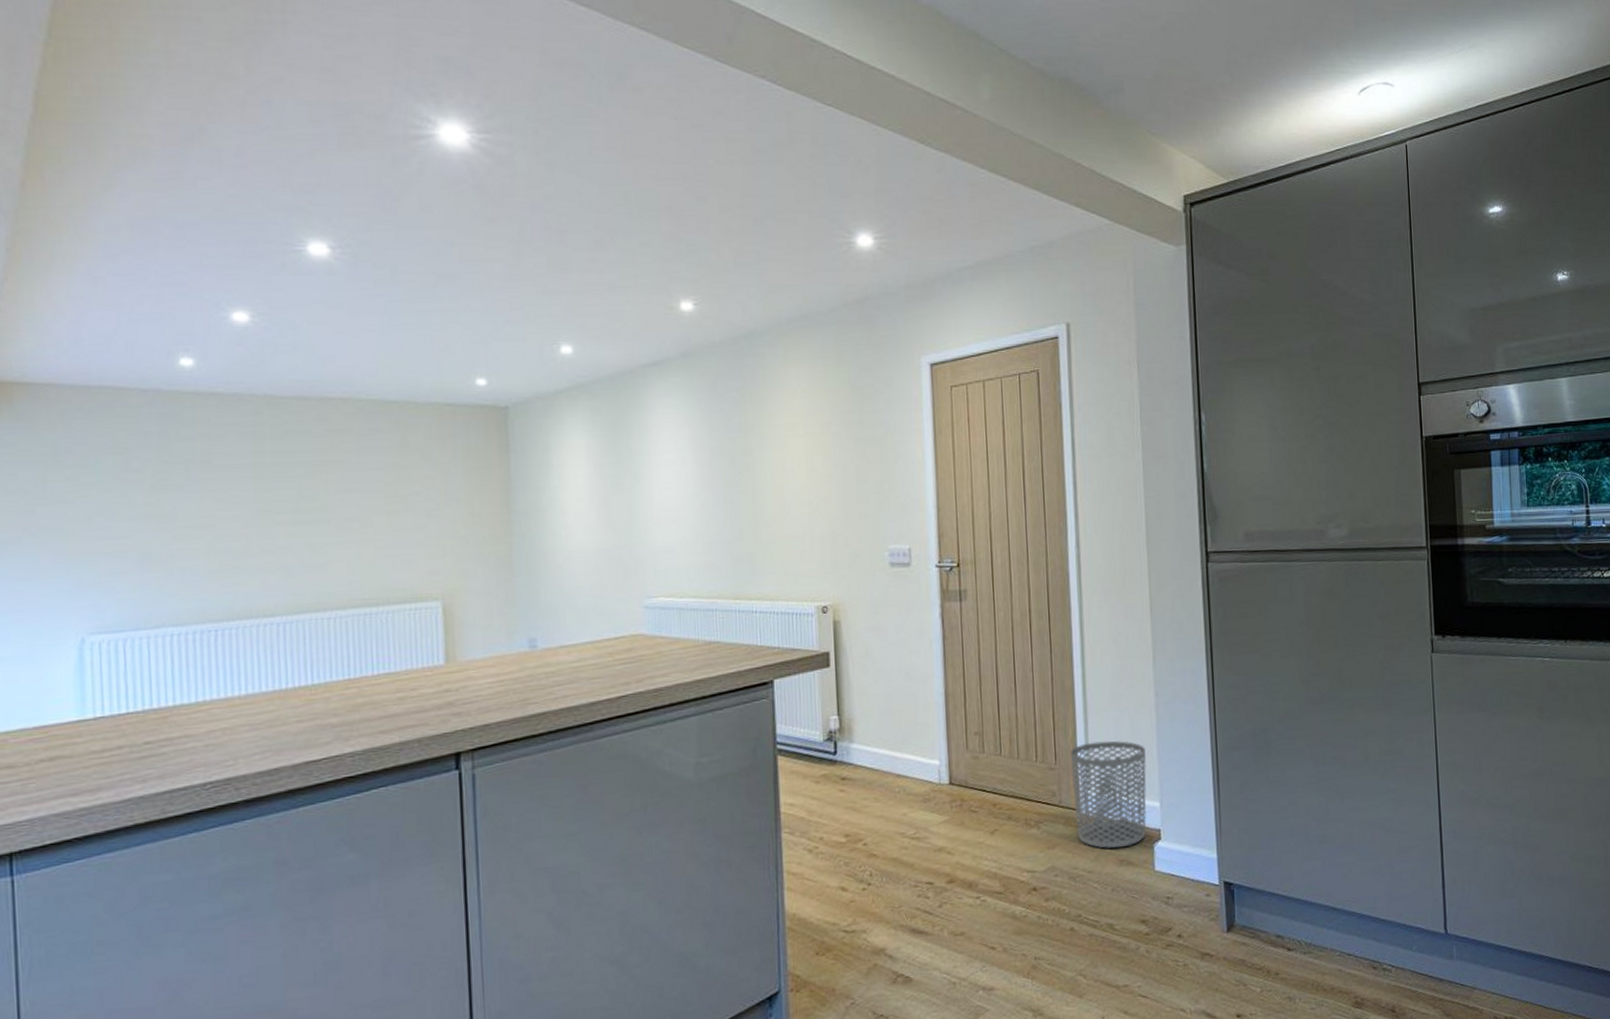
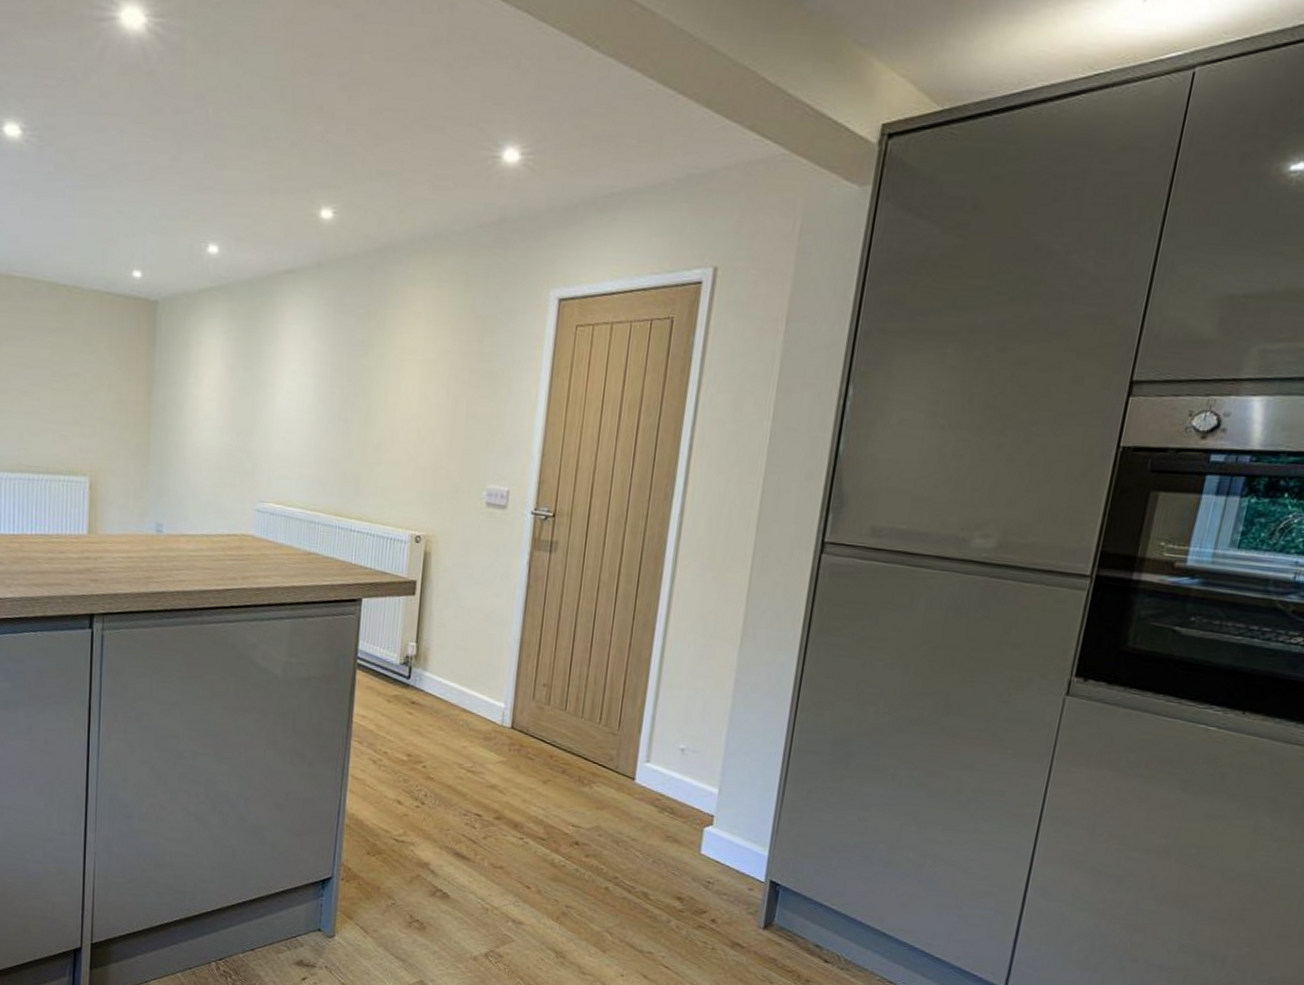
waste bin: present [1070,740,1147,849] -> none [628,716,714,825]

